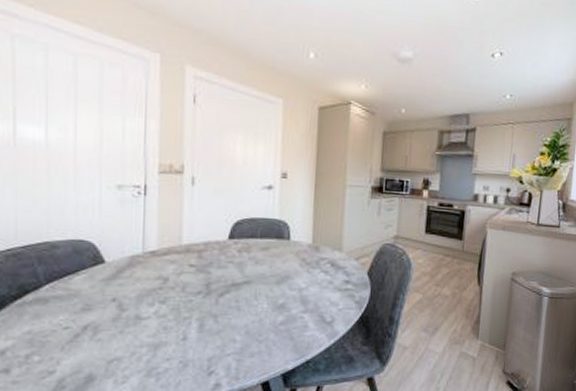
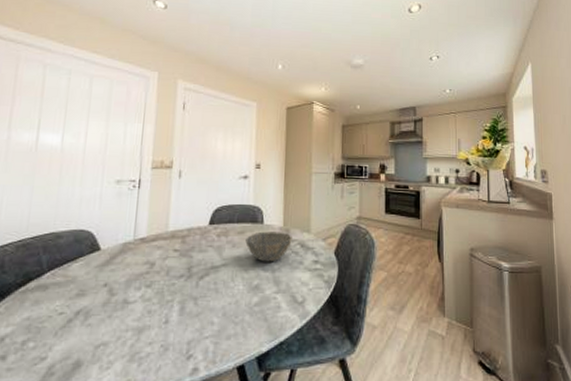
bowl: none [270,248,322,281] -> present [245,231,292,262]

